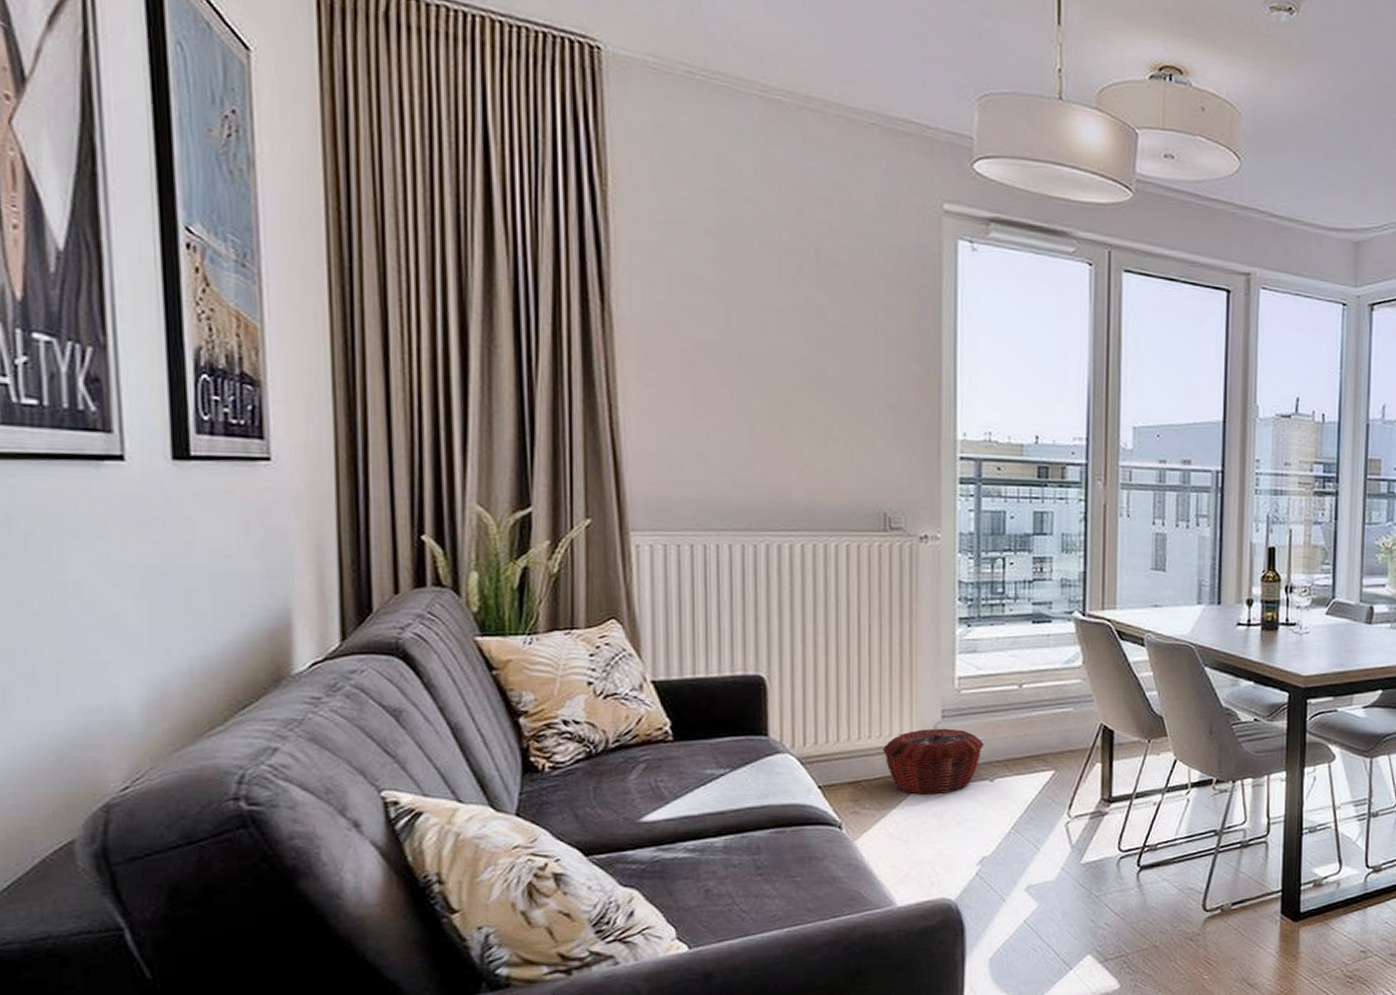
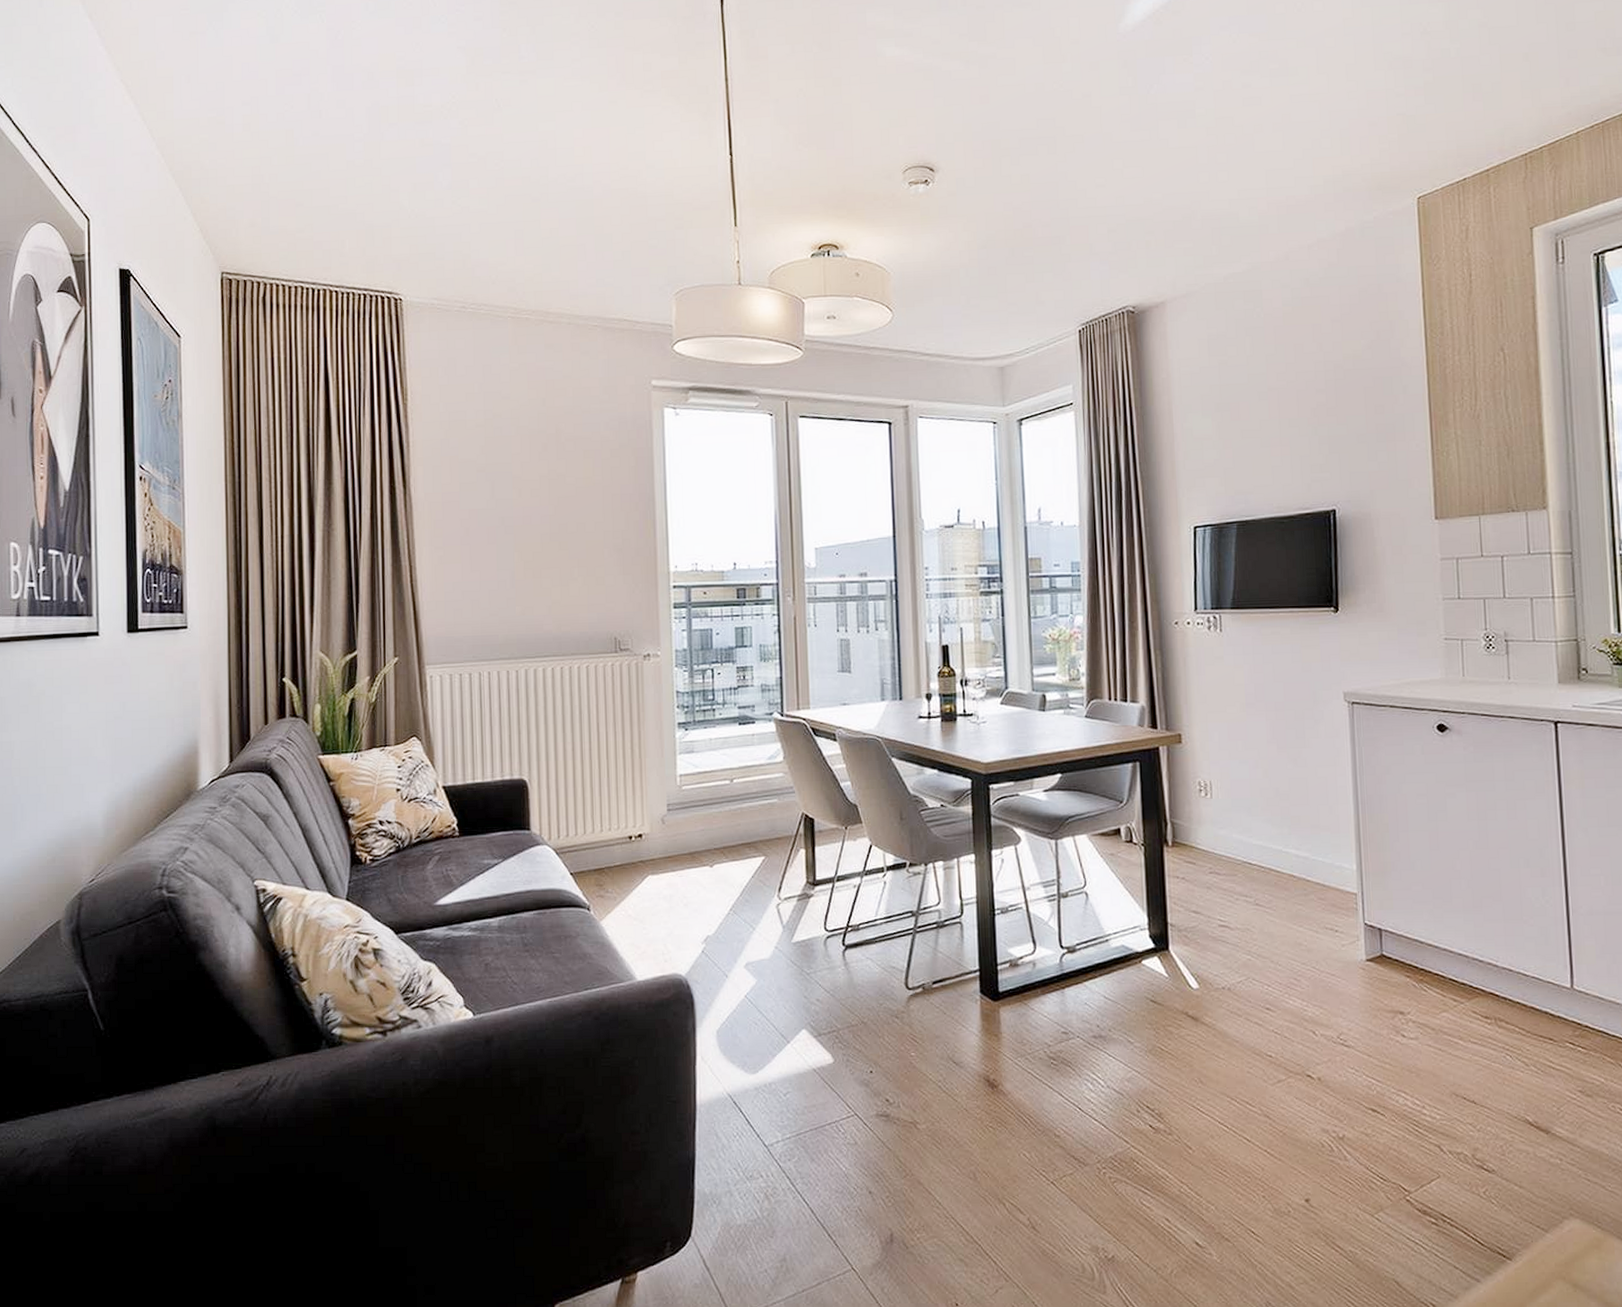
woven basket: present [882,728,984,795] -> none [620,820,703,880]

